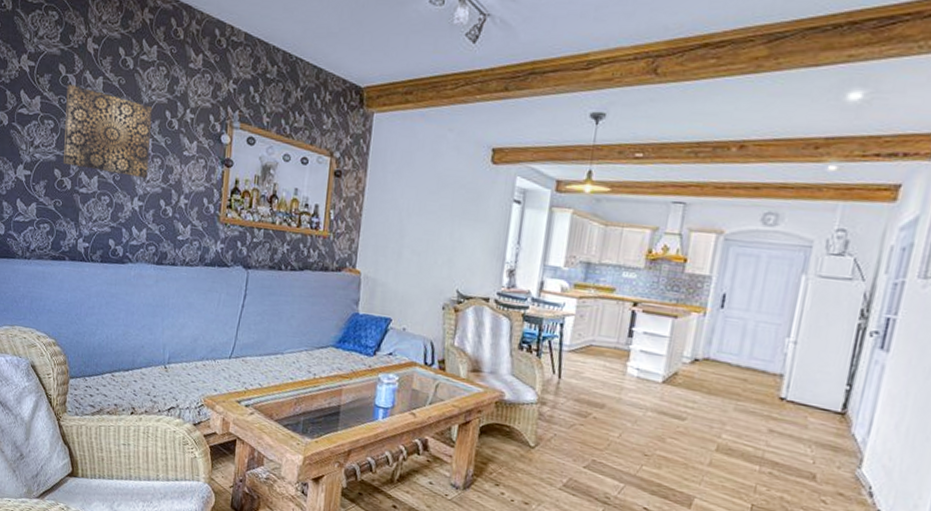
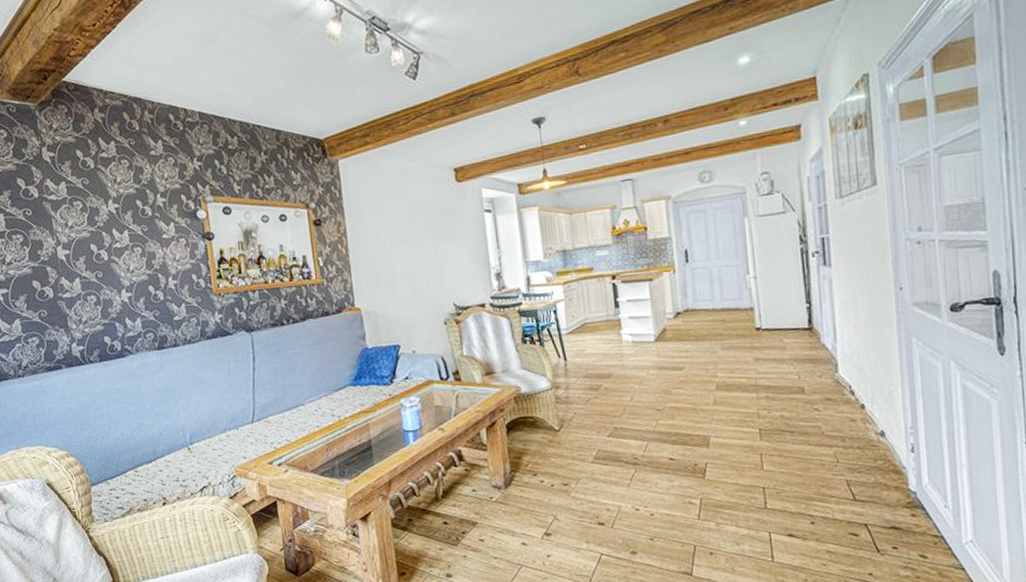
wall art: present [64,84,153,178] -> none [29,195,131,275]

